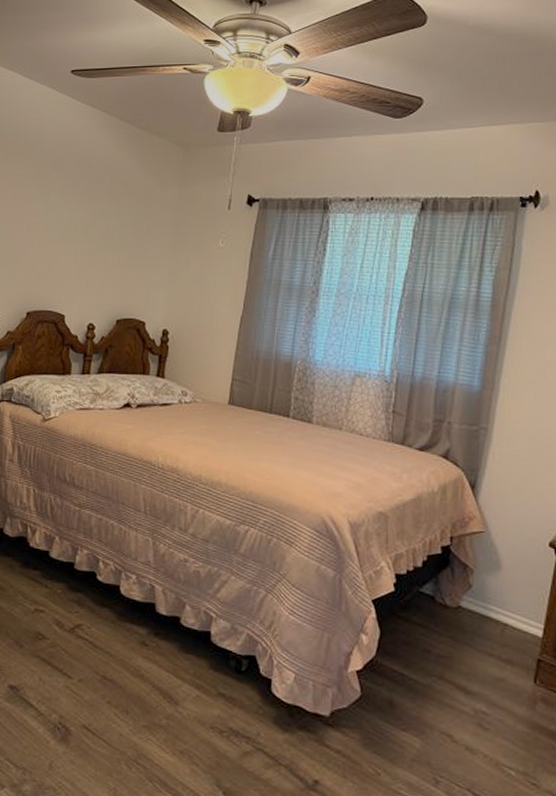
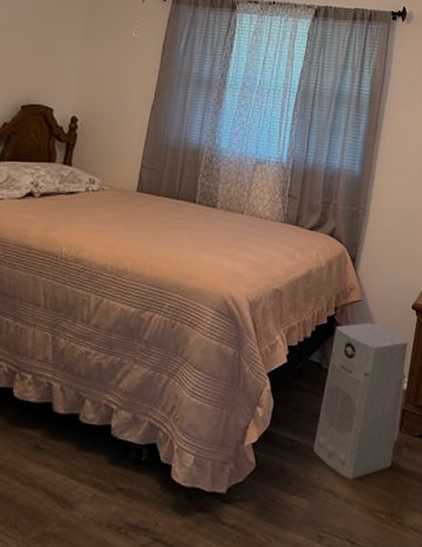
air purifier: none [427,557,544,727] -> present [314,322,408,480]

